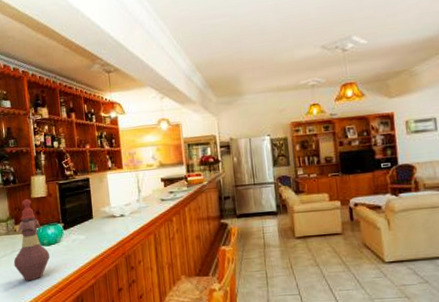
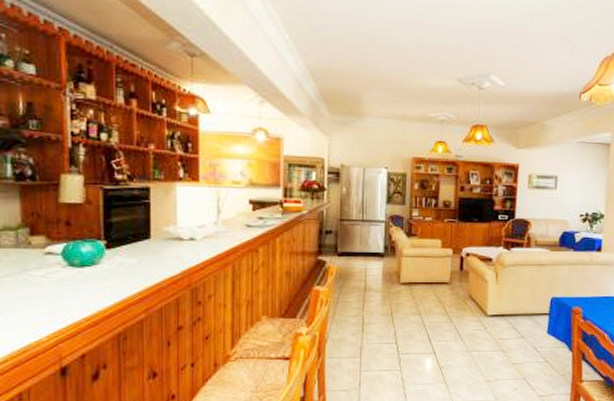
decorative bottle: present [13,199,50,281] -> none [23,204,82,311]

